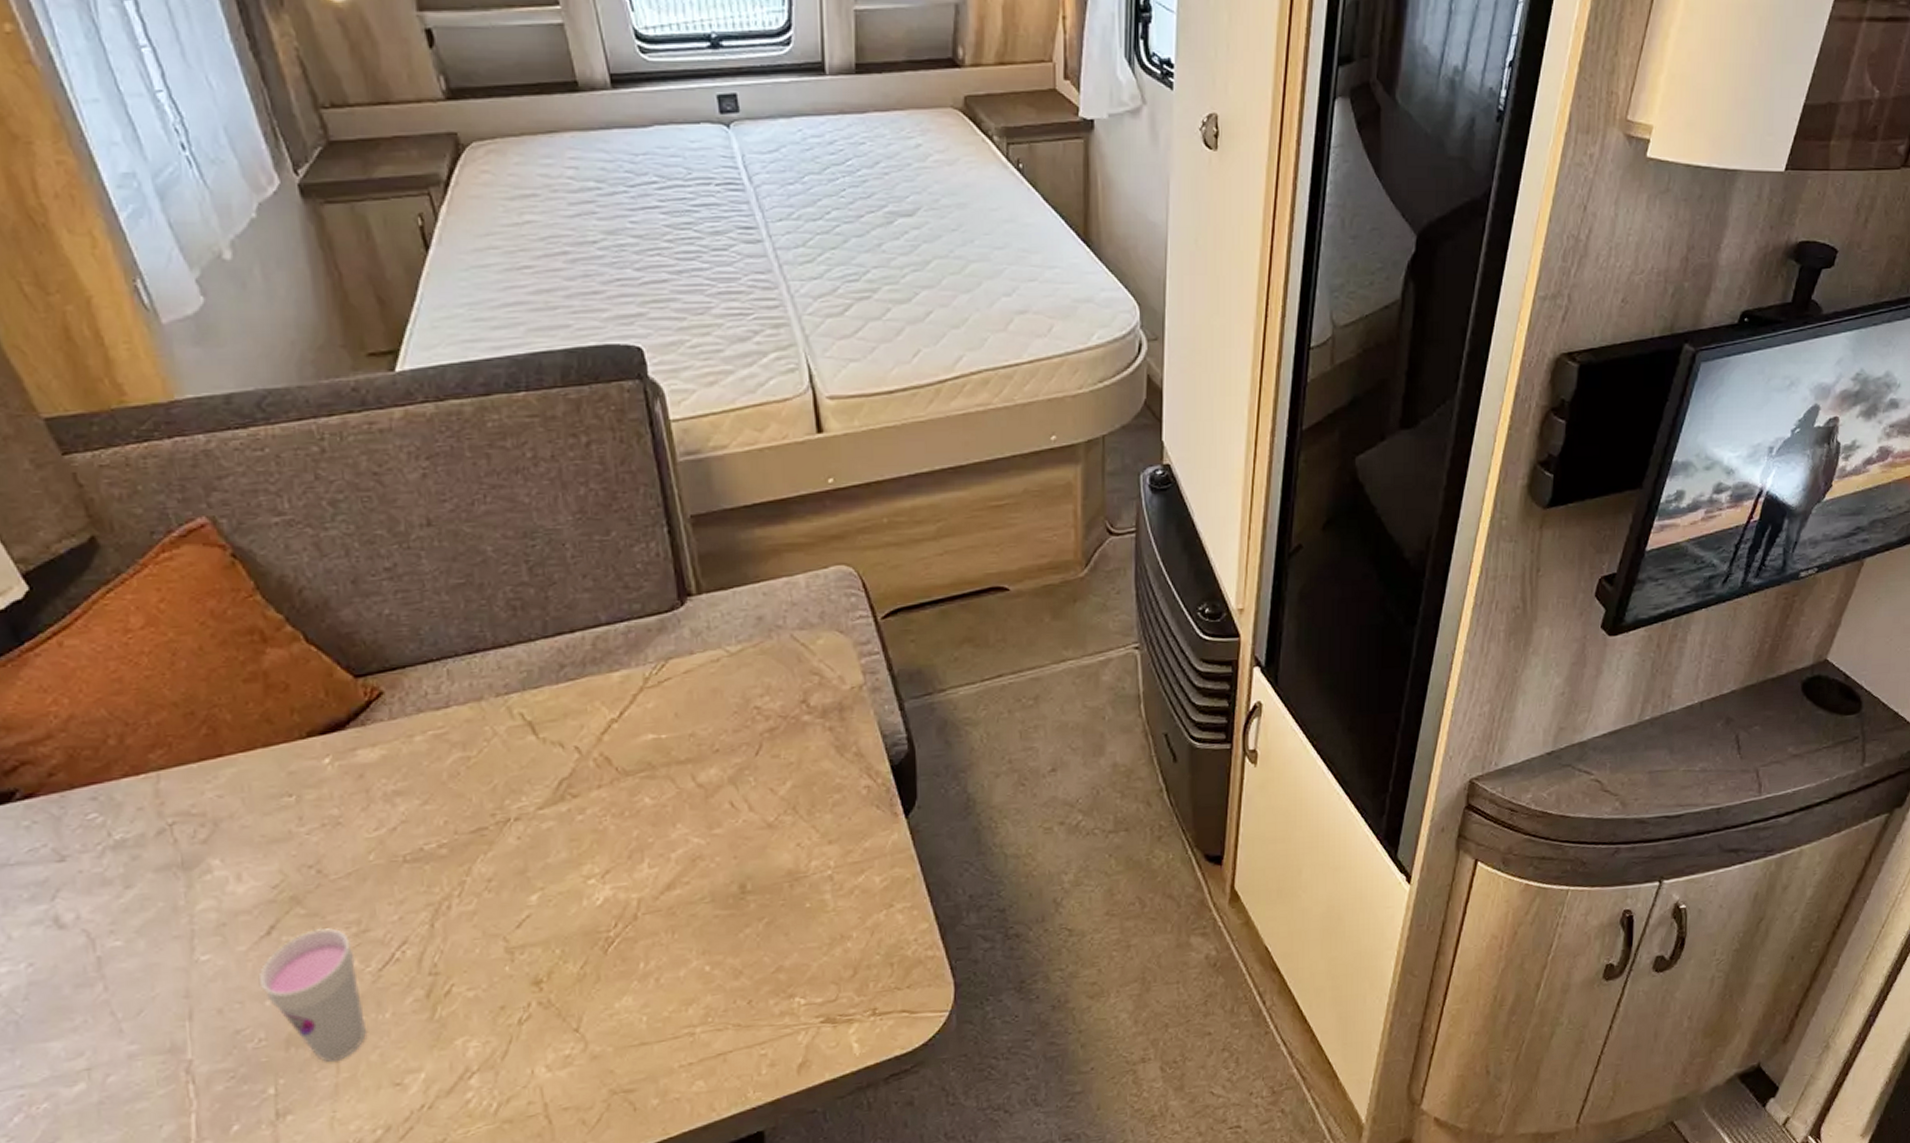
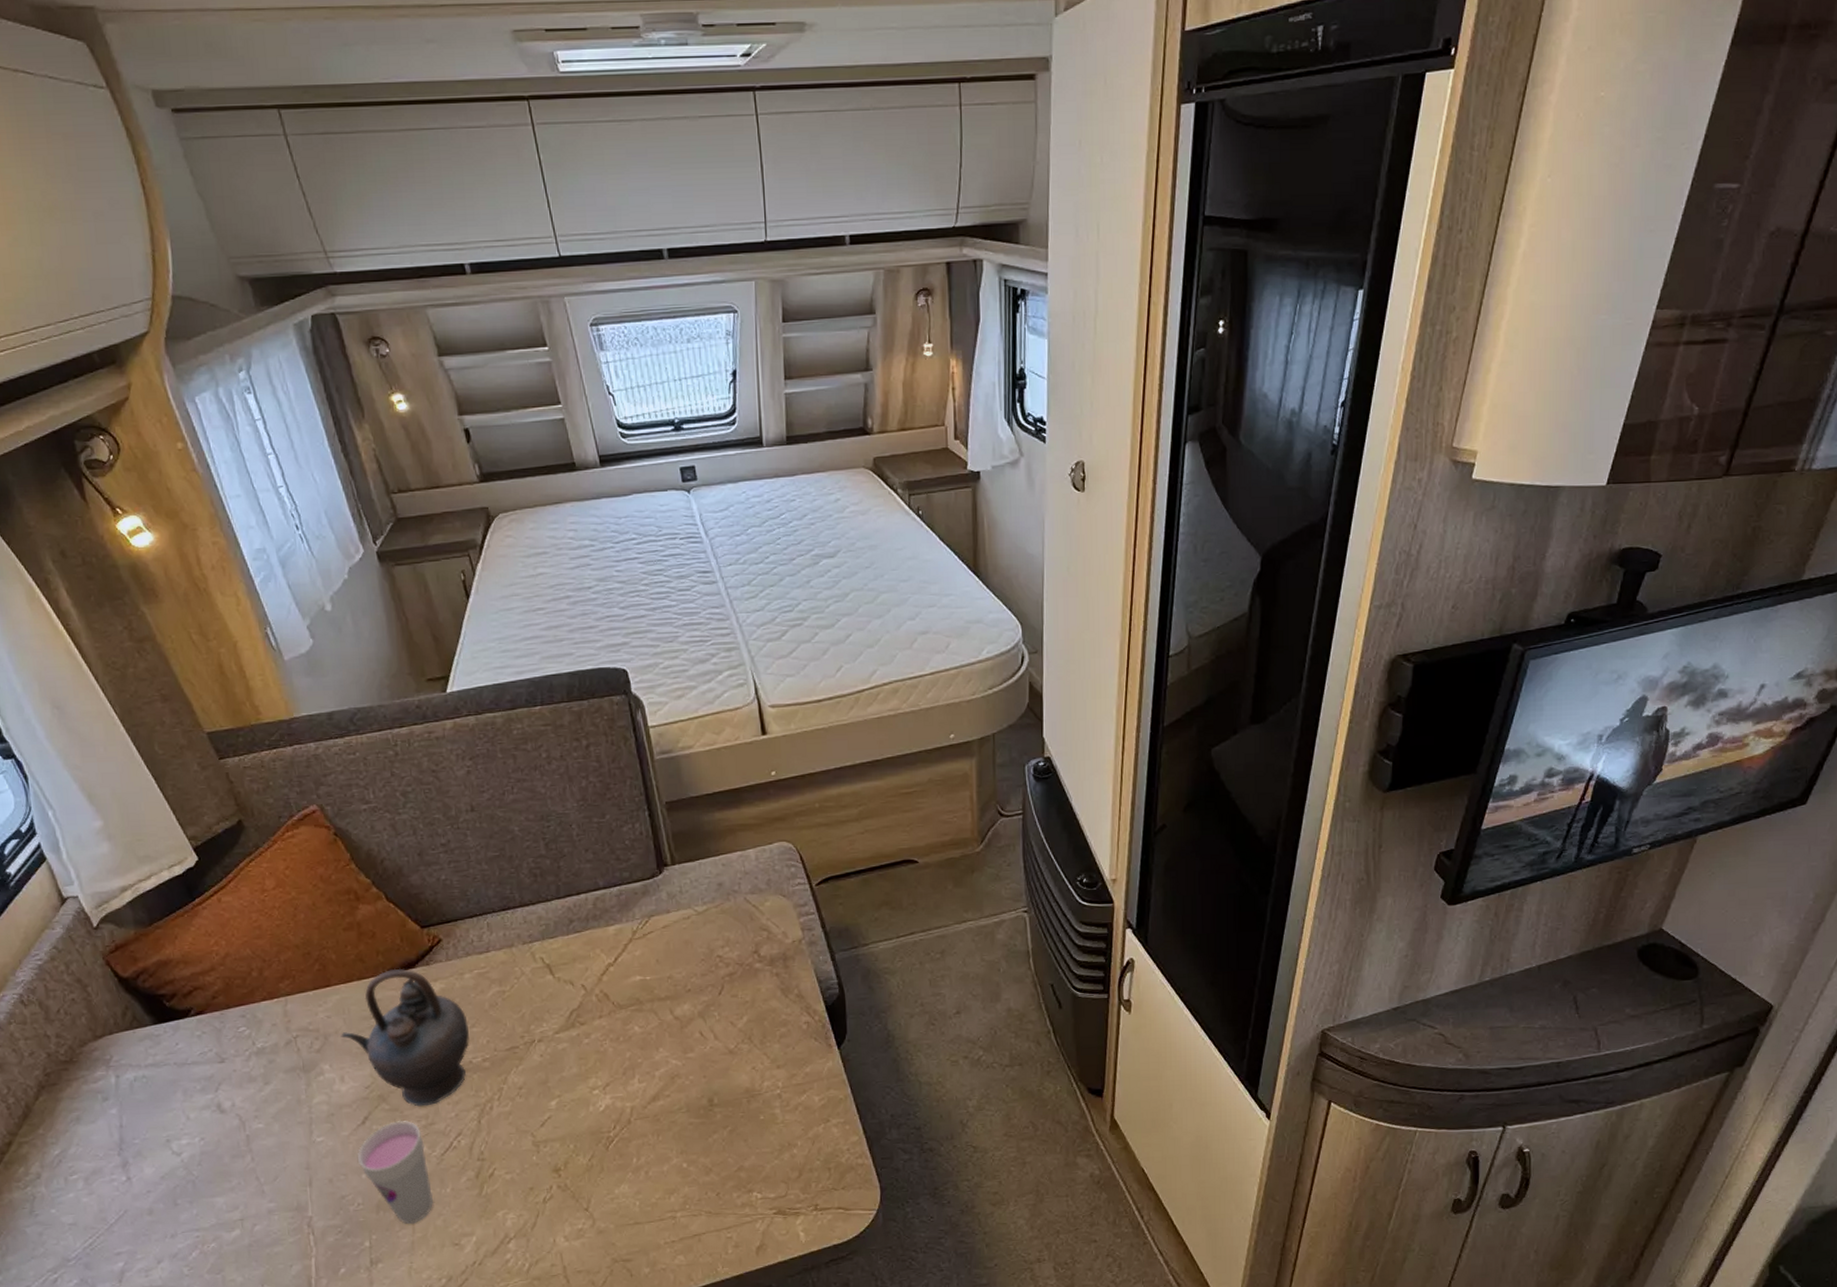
teapot: none [237,730,420,910] -> present [341,968,469,1107]

